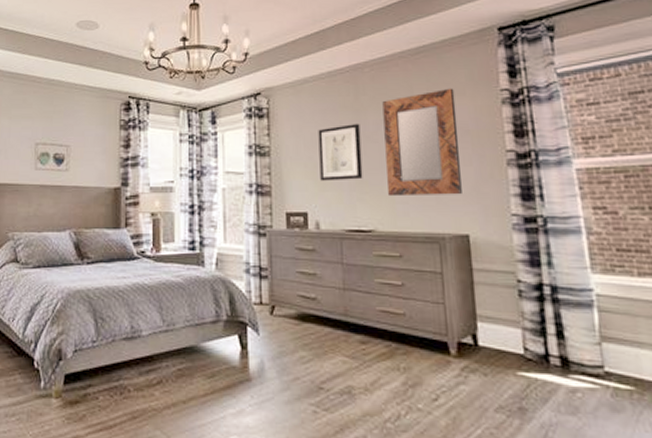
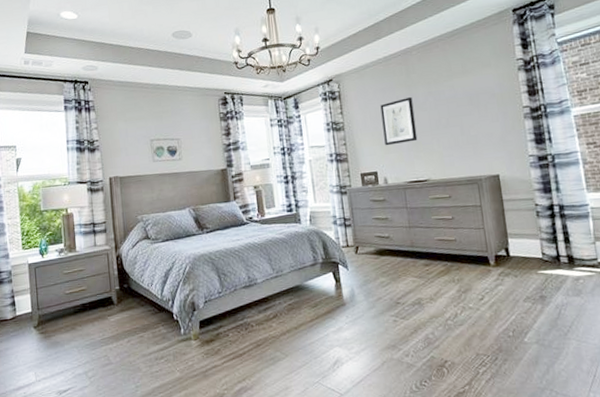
home mirror: present [382,88,462,197] -> none [428,61,492,152]

